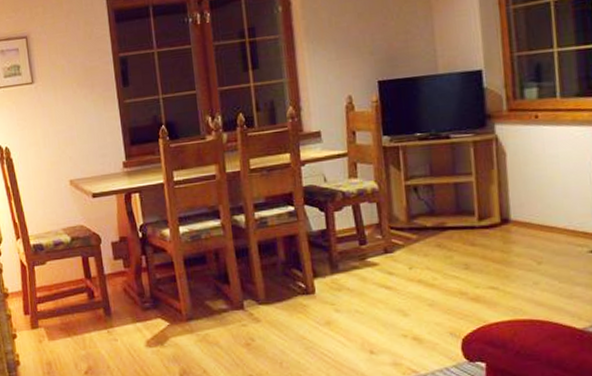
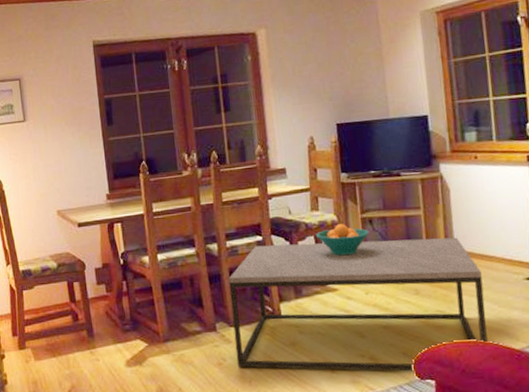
coffee table: none [257,206,546,353] -> present [229,237,488,372]
fruit bowl: none [354,192,414,228] -> present [316,224,369,256]

